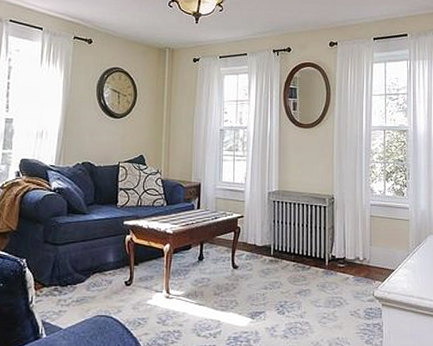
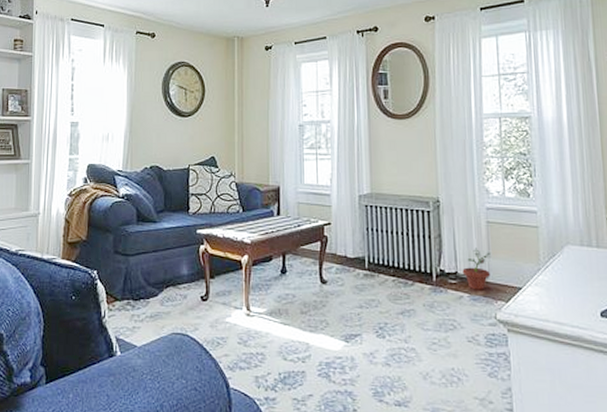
potted plant: none [349,237,372,272] -> present [462,247,490,290]

